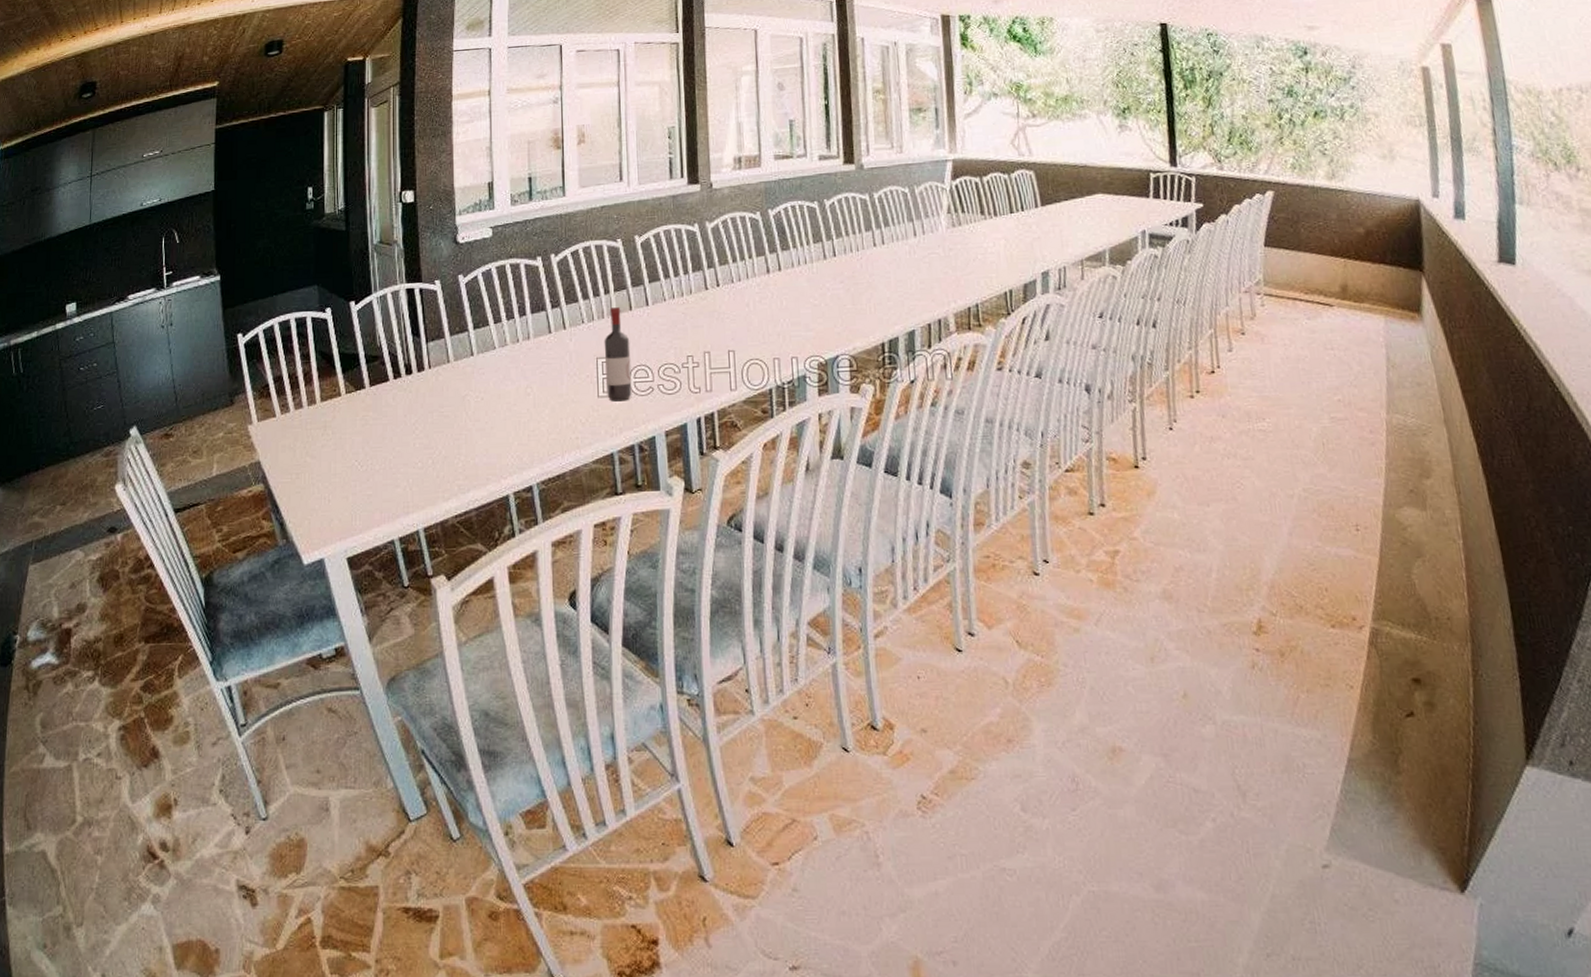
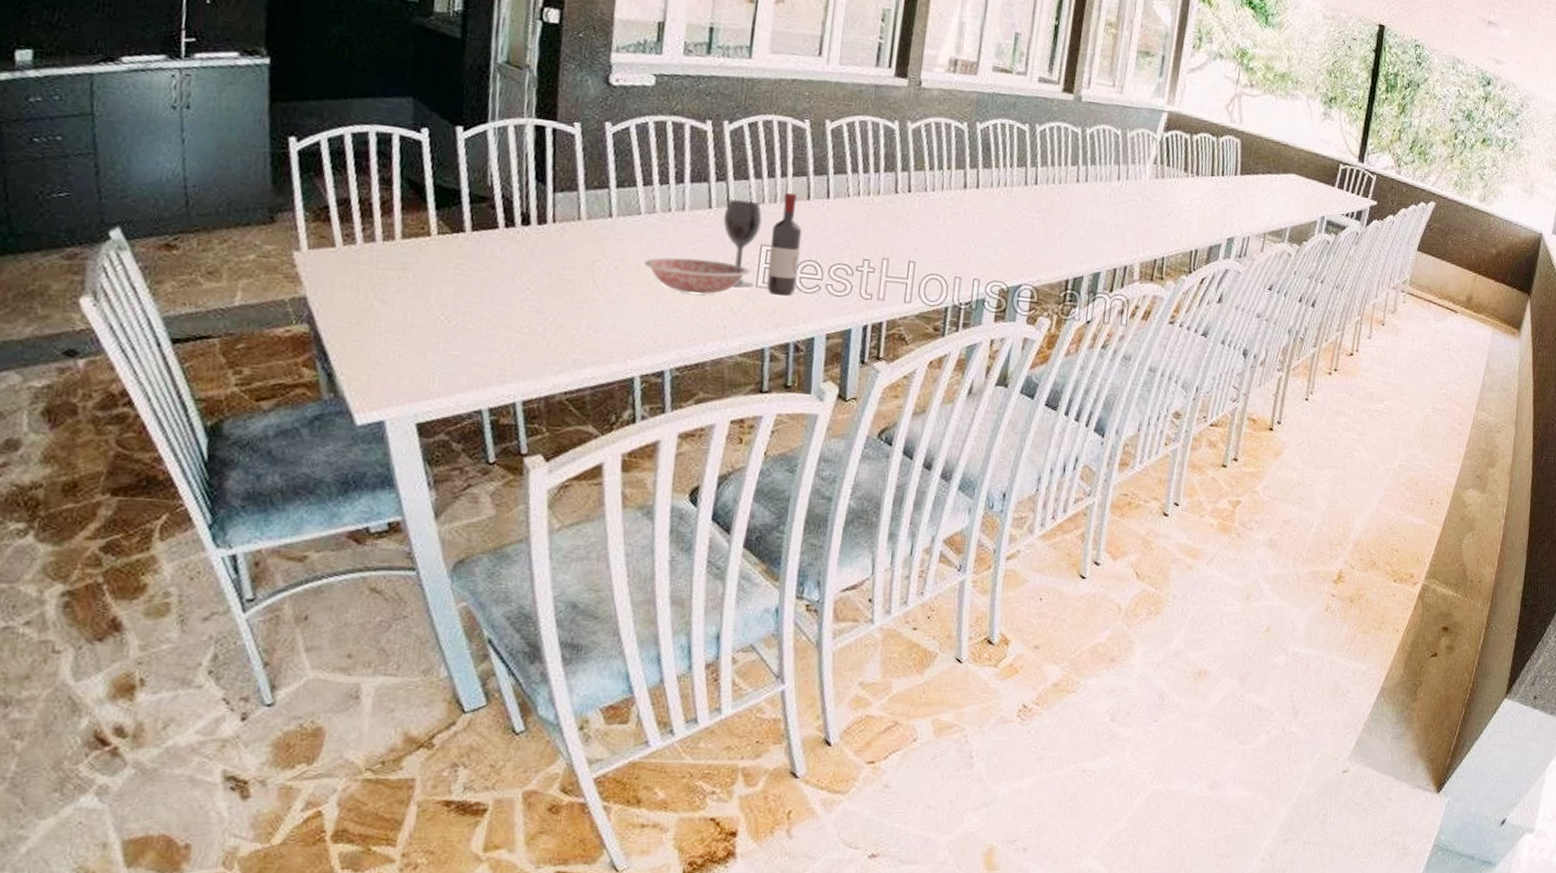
bowl: none [503,379,591,412] -> present [643,257,750,294]
wine glass: none [562,320,596,401] -> present [723,199,763,288]

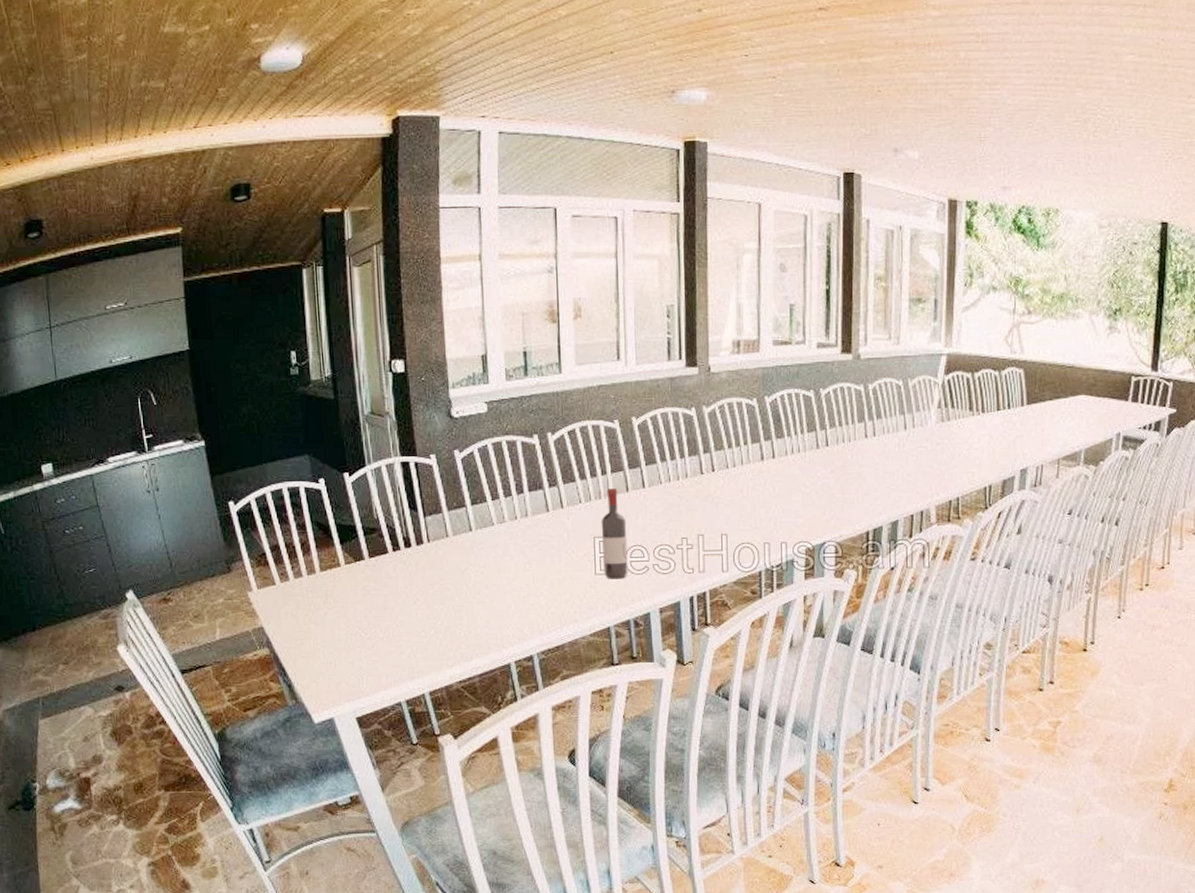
bowl: present [643,257,750,294] -> none [502,557,588,587]
wine glass: present [723,199,763,288] -> none [559,500,594,577]

